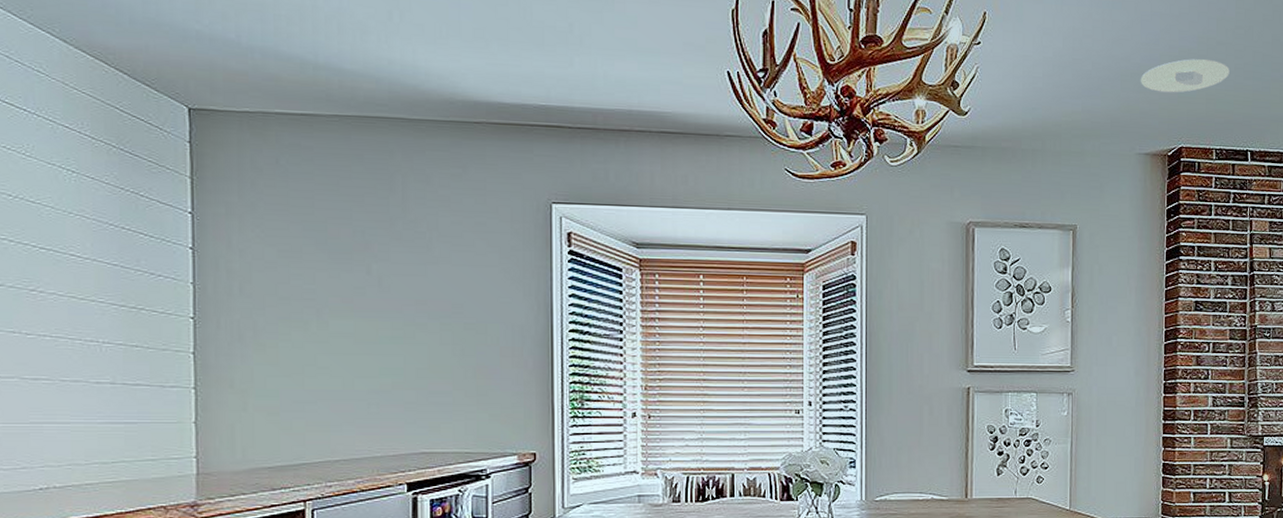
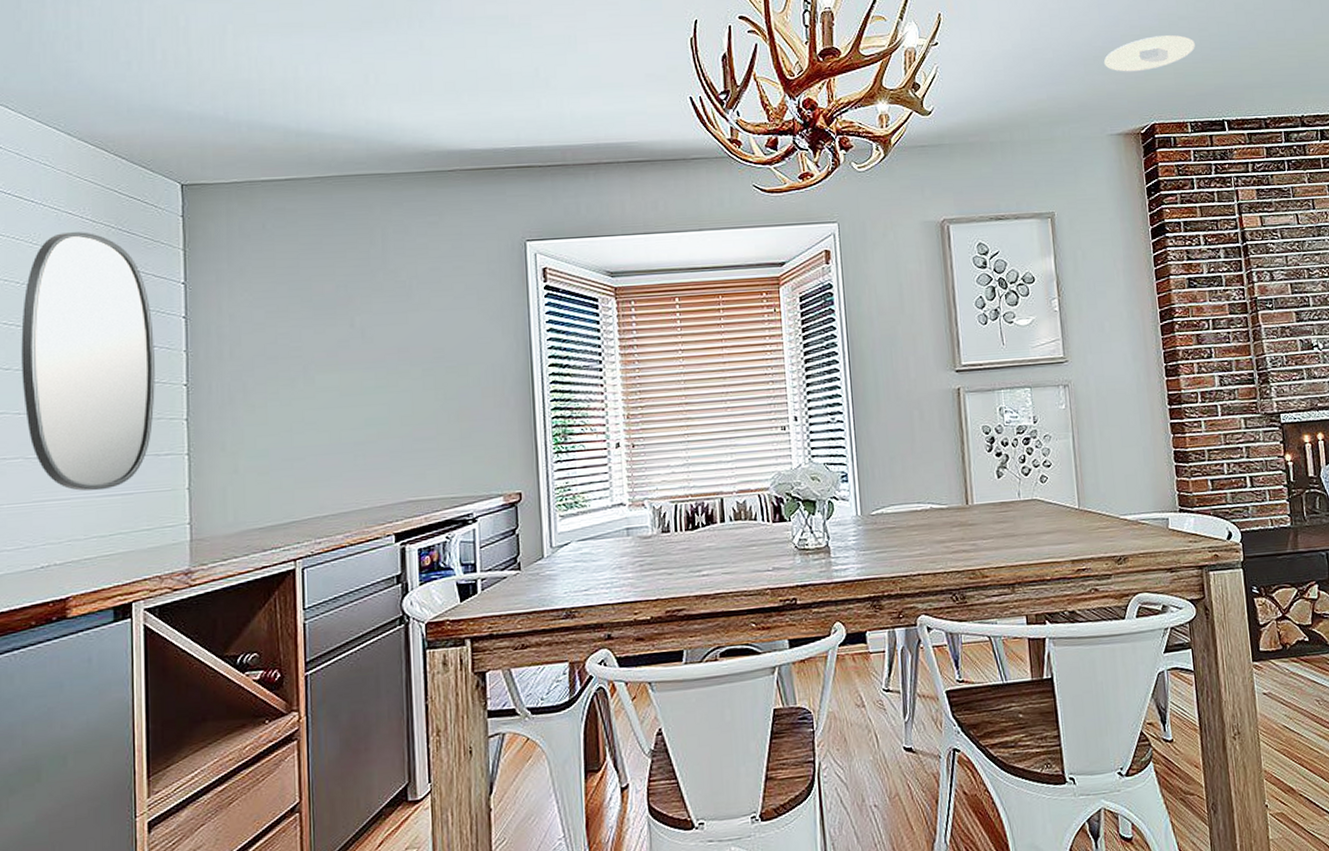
home mirror: none [14,147,160,417] -> present [21,232,155,492]

